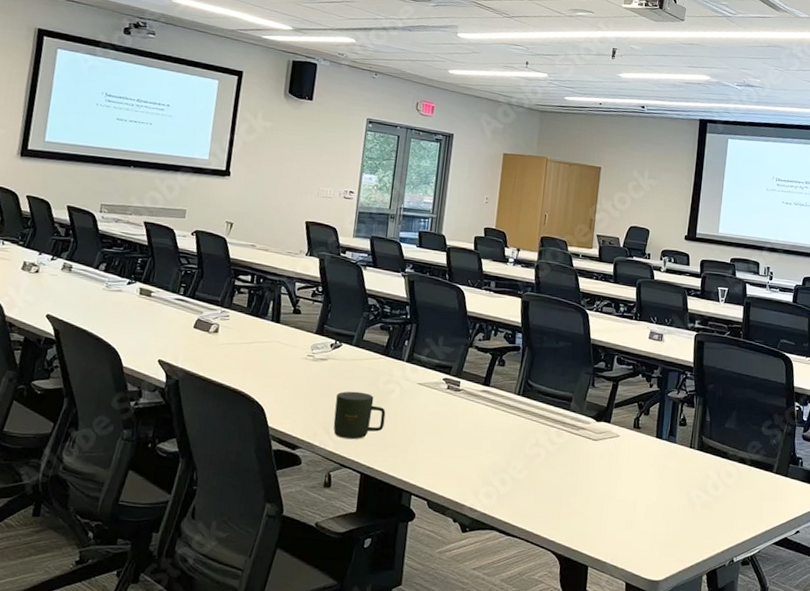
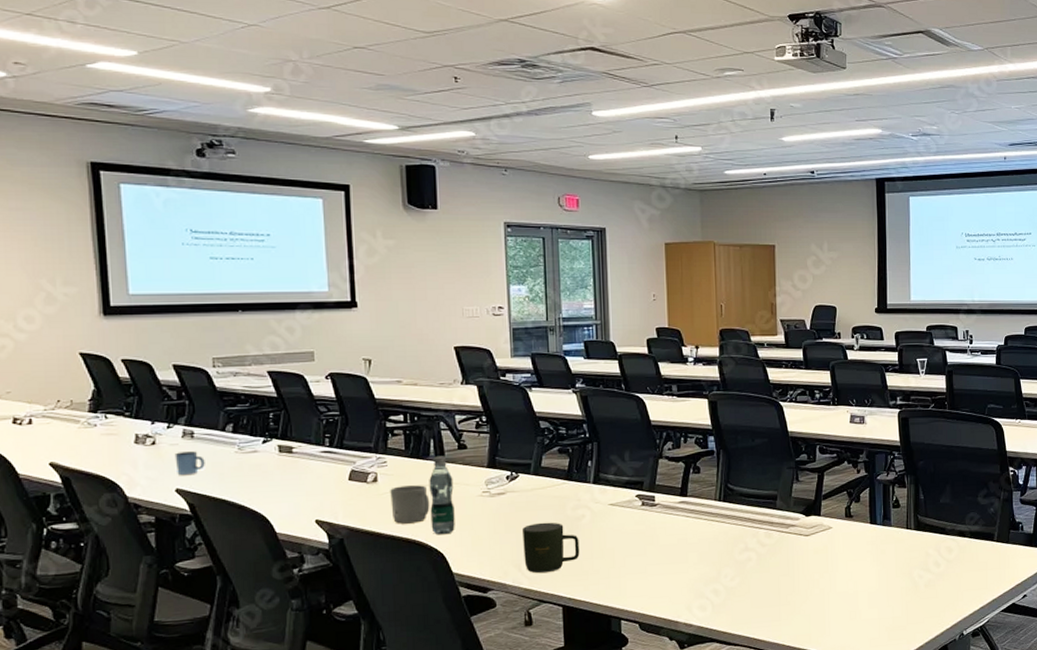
mug: none [50,282,76,305] -> present [174,451,205,476]
mug: none [225,339,260,376] -> present [390,485,430,524]
bottle: none [256,317,284,390] -> present [429,456,455,535]

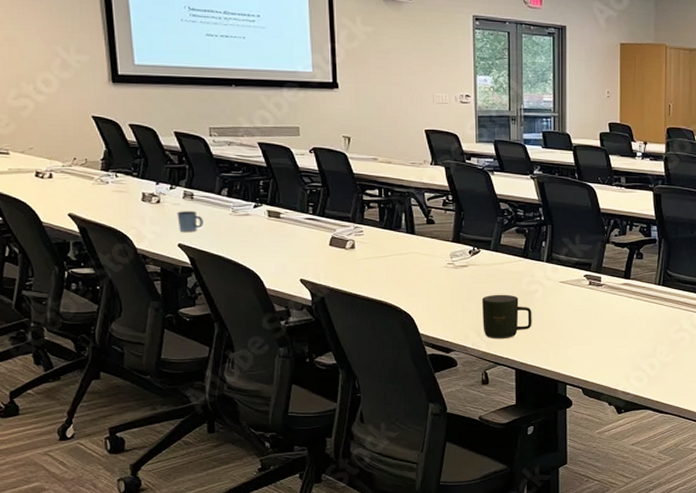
mug: present [390,485,430,524] -> none [366,254,401,288]
bottle: present [429,456,455,535] -> none [400,229,423,300]

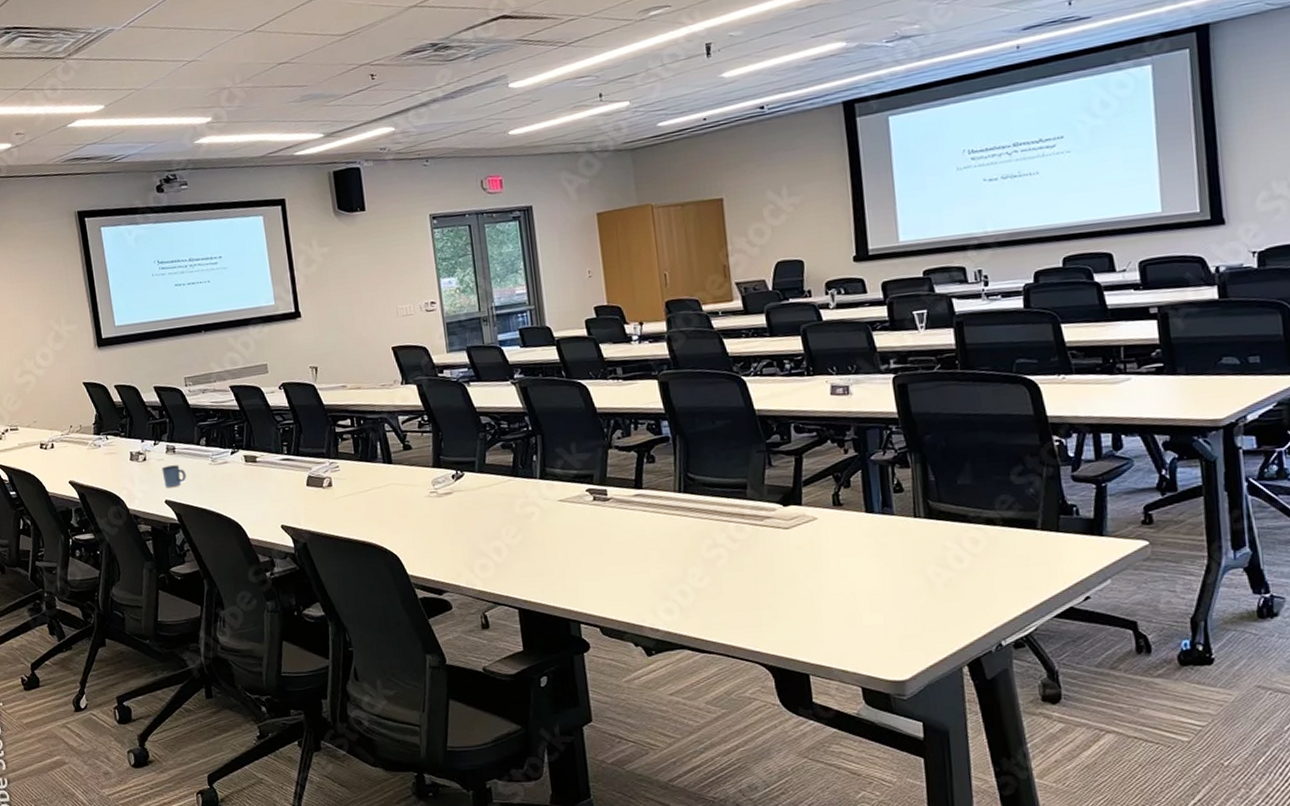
mug: present [481,294,532,339] -> none [471,521,532,575]

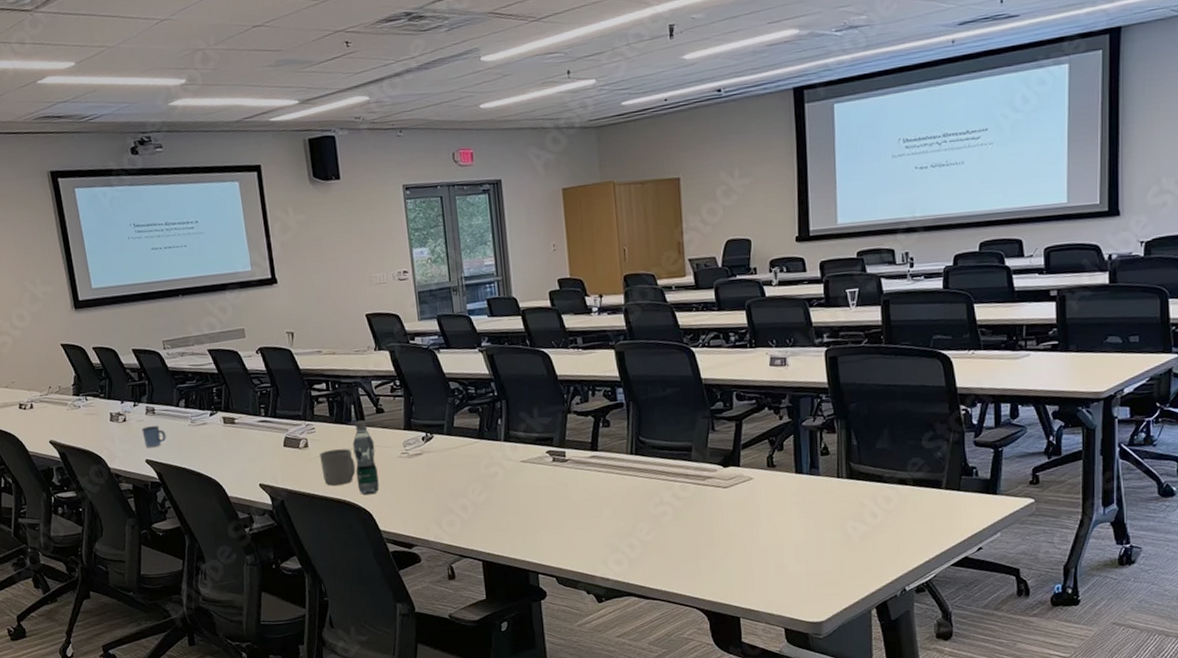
mug: none [344,487,382,527] -> present [320,448,356,486]
bottle: none [378,457,407,537] -> present [352,420,380,495]

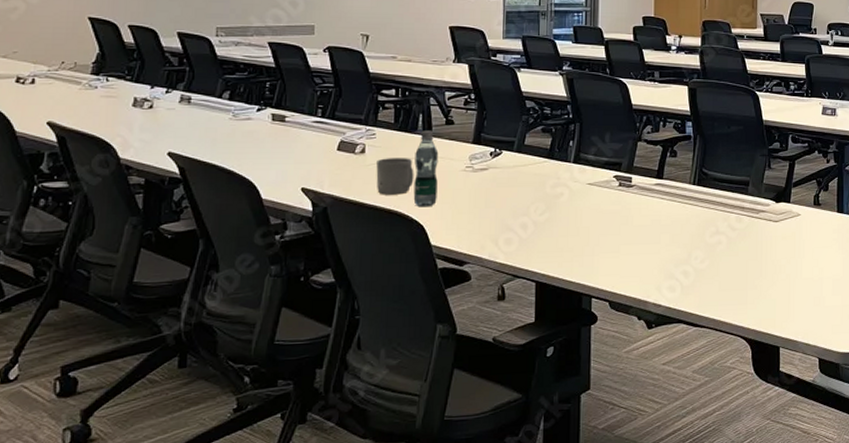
mug: present [141,426,166,448] -> none [170,116,199,140]

